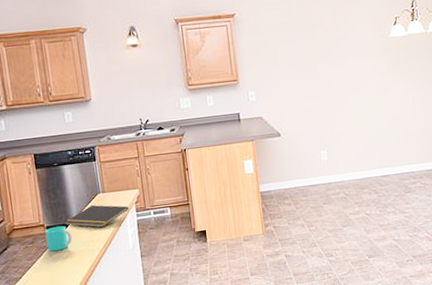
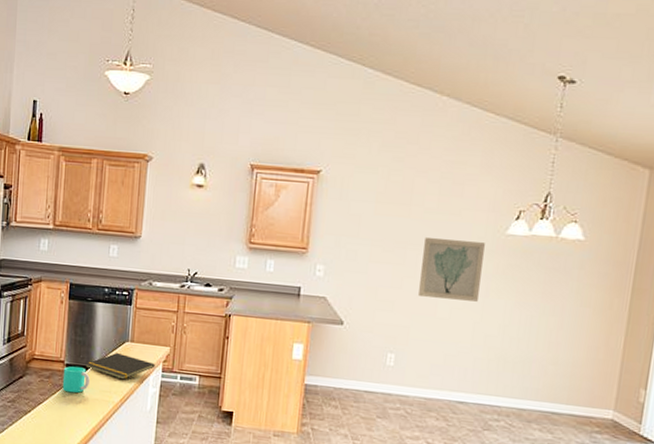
wall art: none [329,47,380,100] -> present [419,238,485,302]

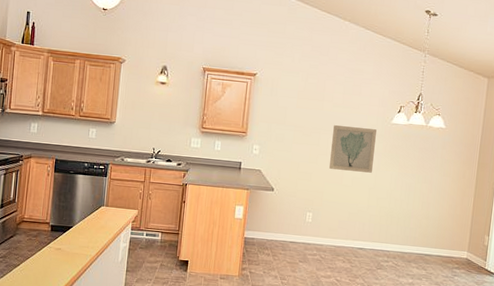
cup: present [62,366,90,393] -> none [47,227,71,249]
notepad: present [85,352,155,380] -> none [67,215,126,237]

